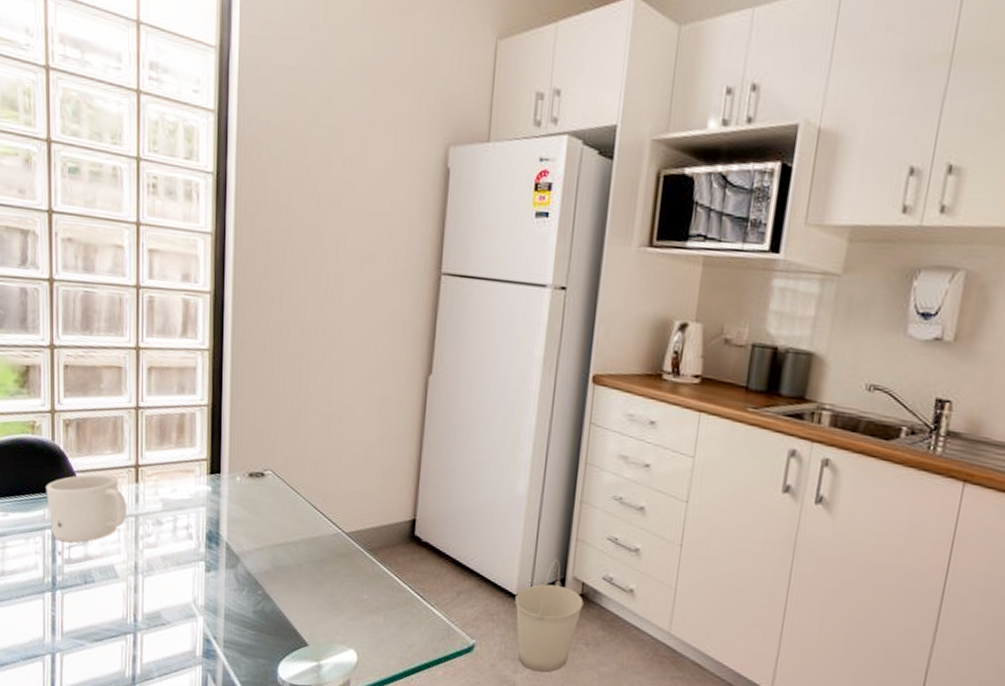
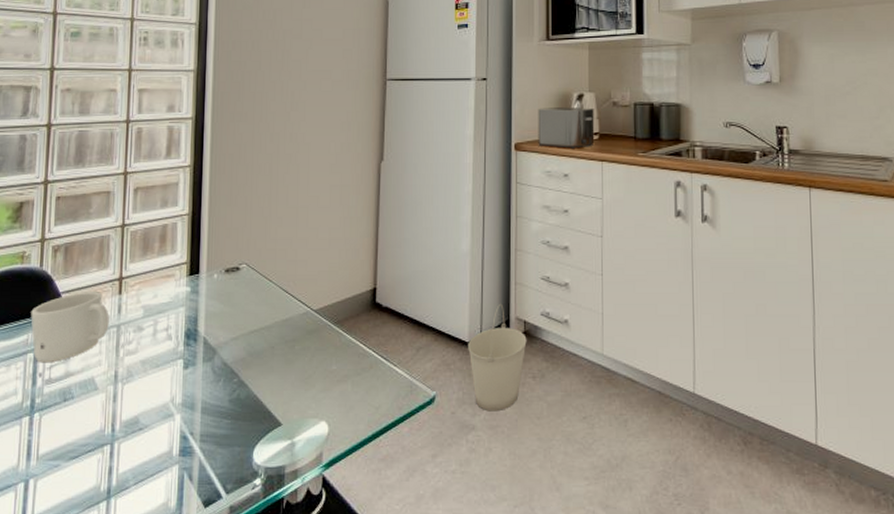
toaster: none [622,334,699,392] -> present [538,107,595,149]

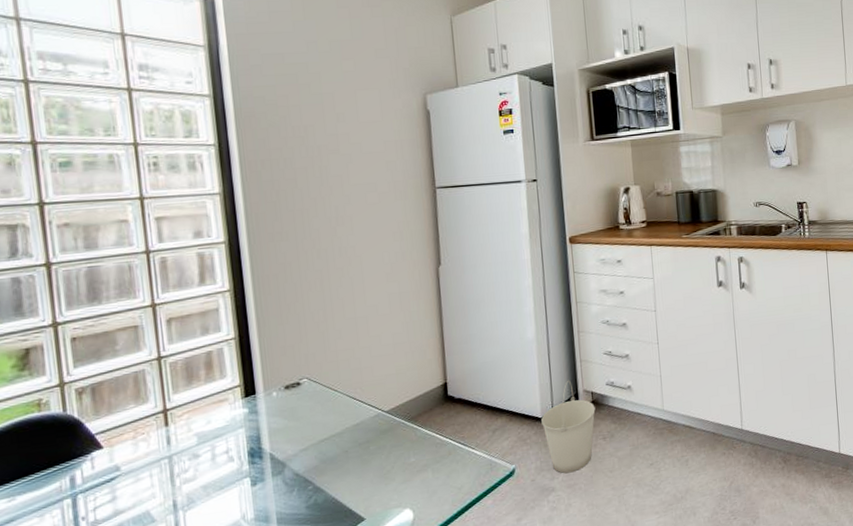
mug: present [30,292,109,363] -> none [60,427,159,507]
toaster: present [538,107,595,149] -> none [588,199,643,238]

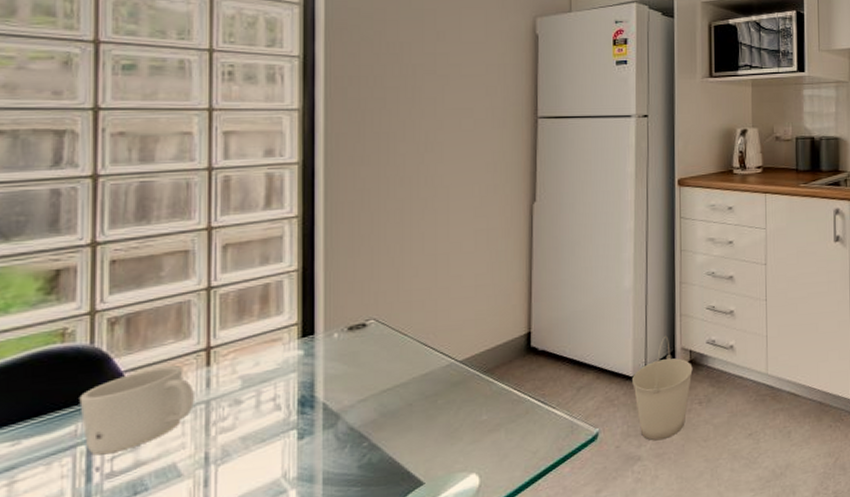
mug: none [60,427,159,507] -> present [79,365,194,456]

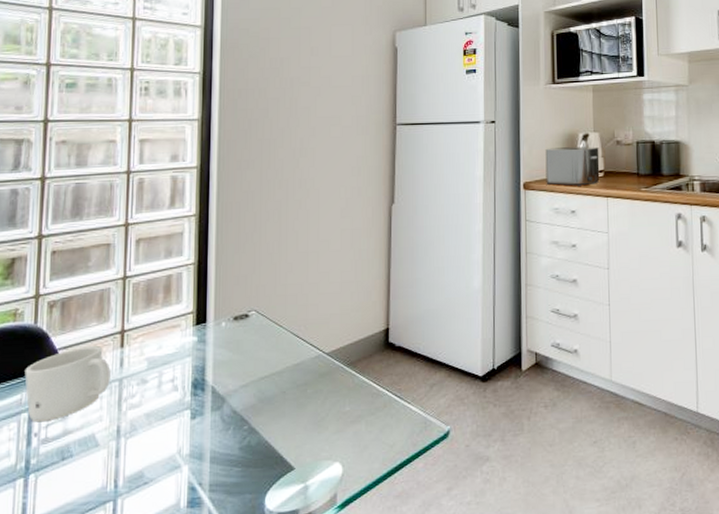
bucket: present [632,335,693,441] -> none [481,337,538,442]
toaster: none [701,142,758,183] -> present [545,146,600,186]

